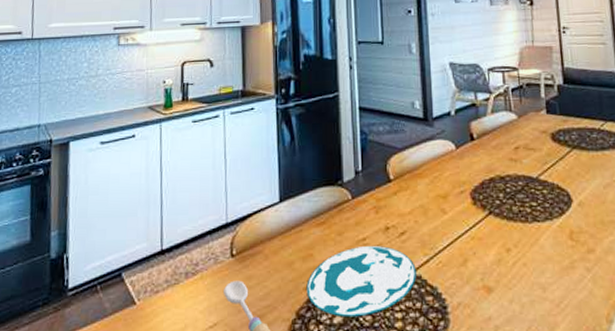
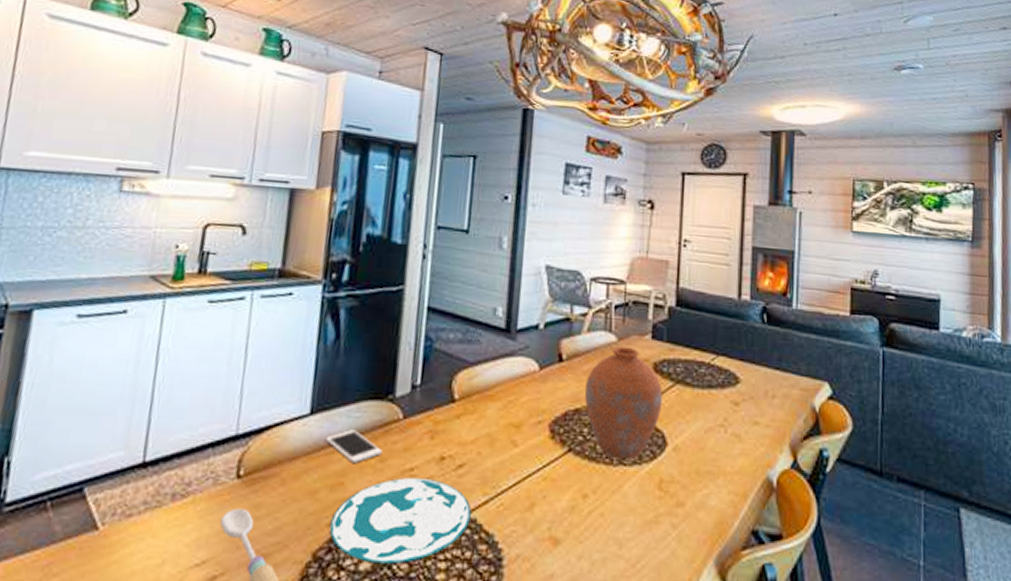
cell phone: none [294,212,339,239] -> present [326,430,383,464]
vase: none [495,122,564,216] -> present [584,346,663,459]

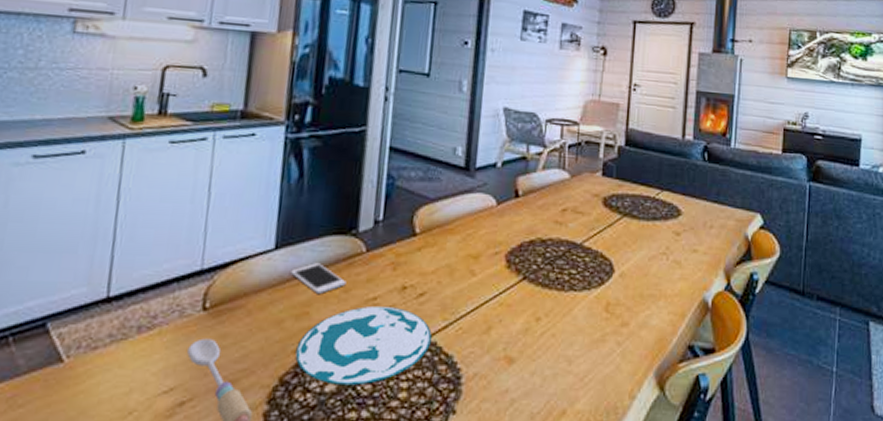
vase: present [584,346,663,459] -> none [538,183,612,285]

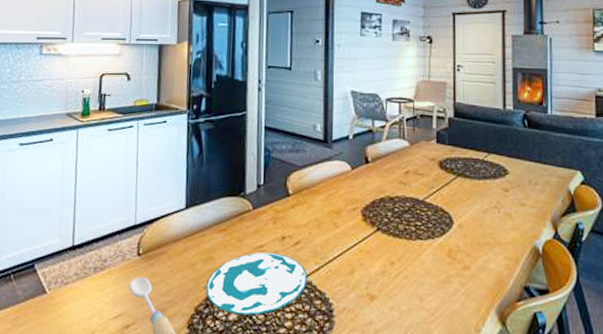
cell phone: present [291,263,347,295] -> none [198,219,239,244]

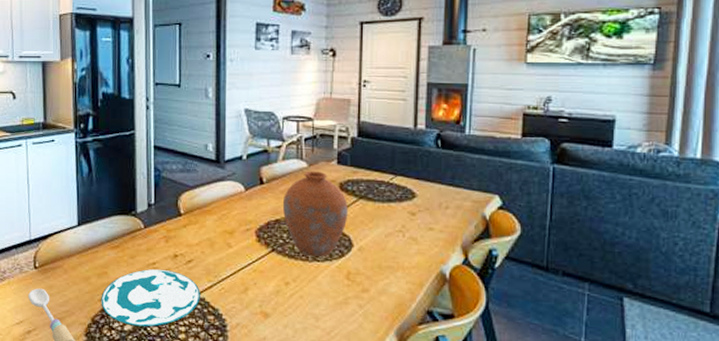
vase: none [386,150,448,234] -> present [282,171,349,256]

